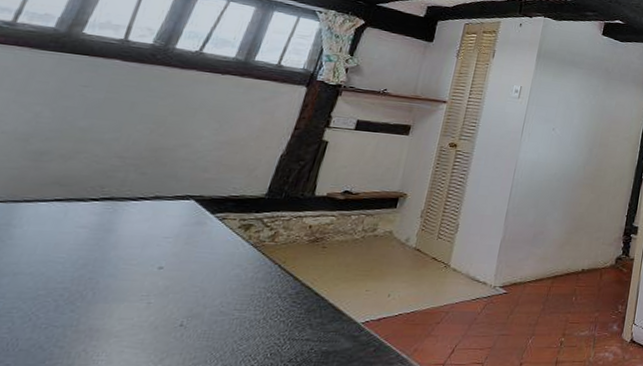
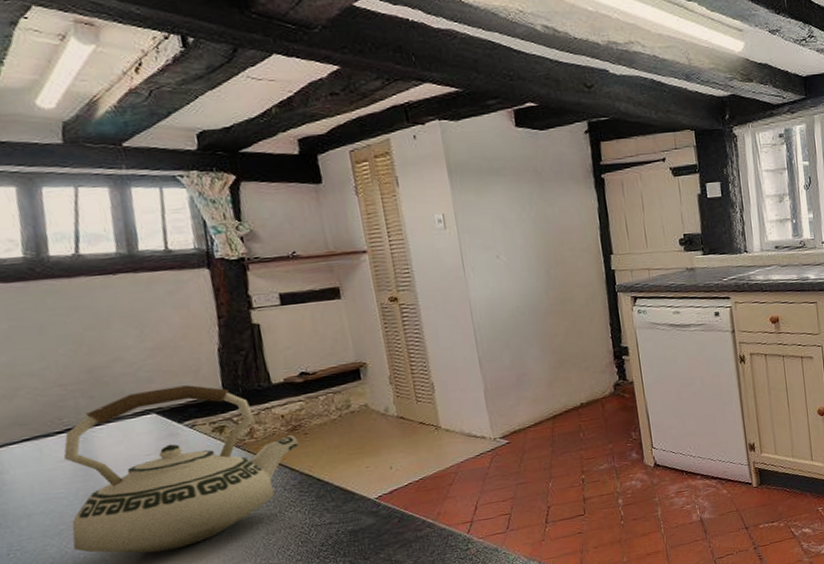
teakettle: none [39,178,315,338] -> present [63,385,300,554]

